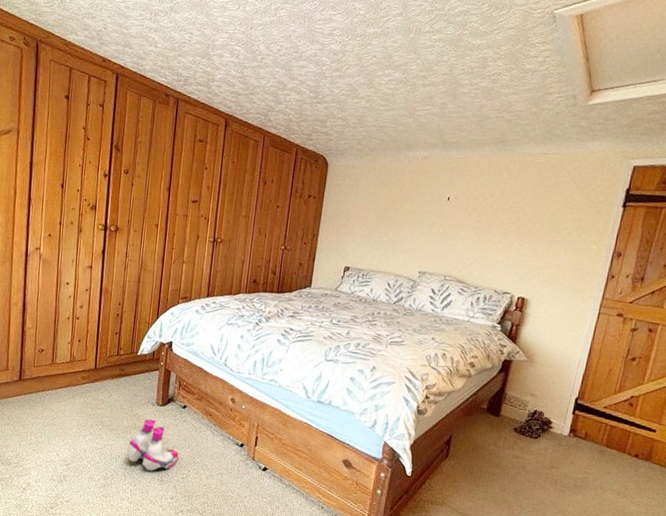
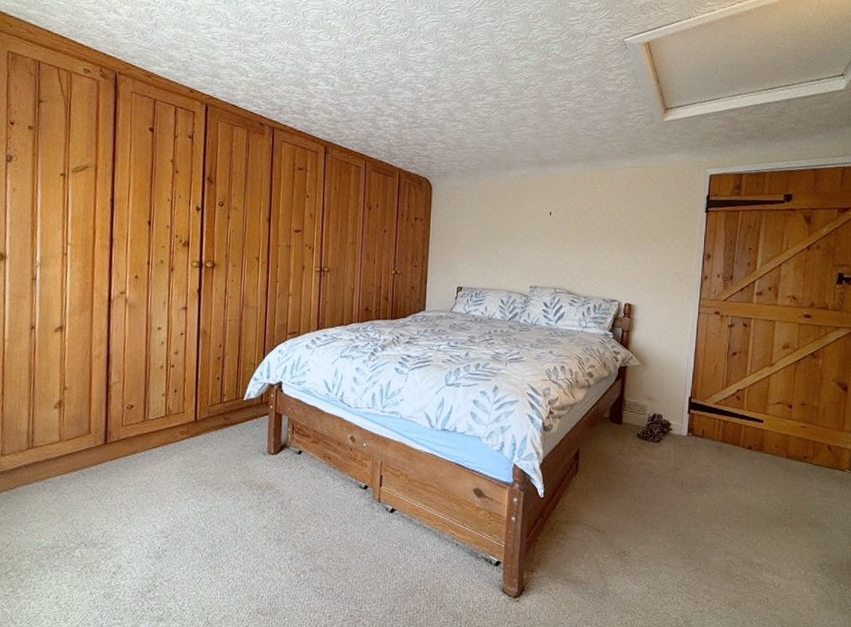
boots: present [126,419,179,471] -> none [236,471,296,530]

